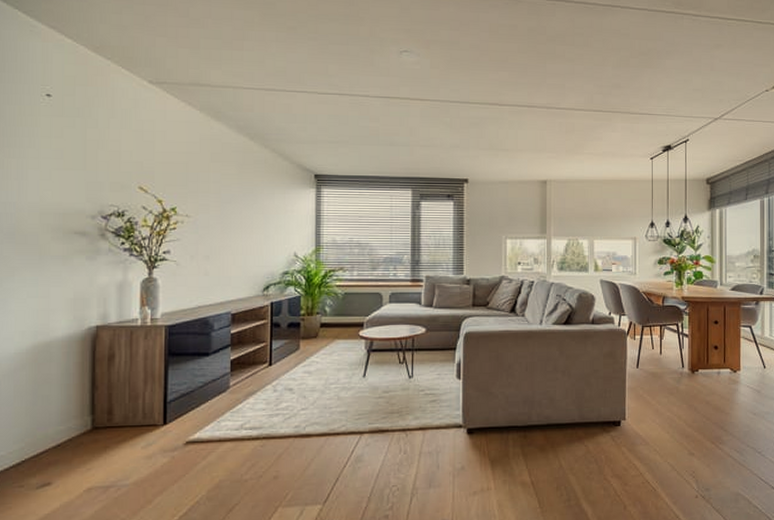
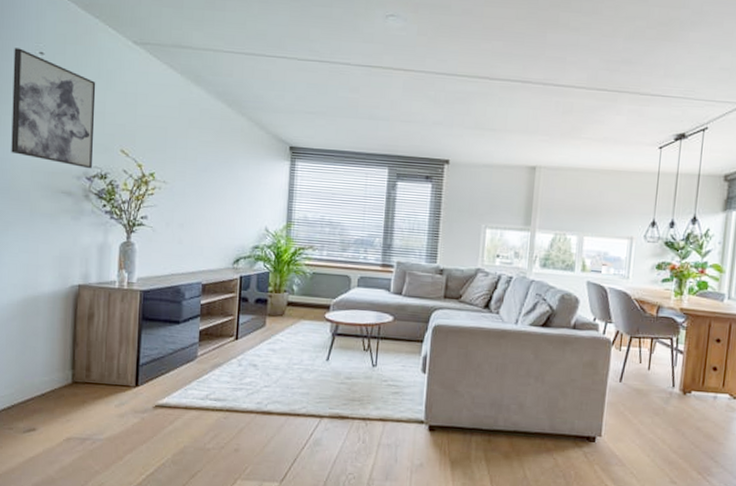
wall art: none [16,91,110,208] -> present [11,48,96,169]

